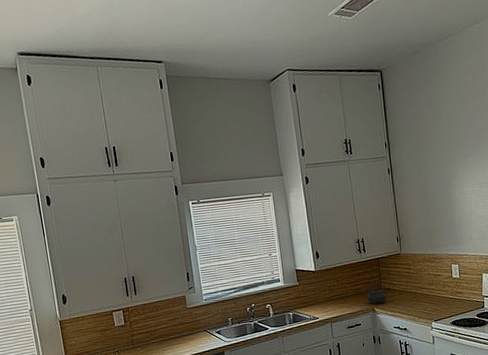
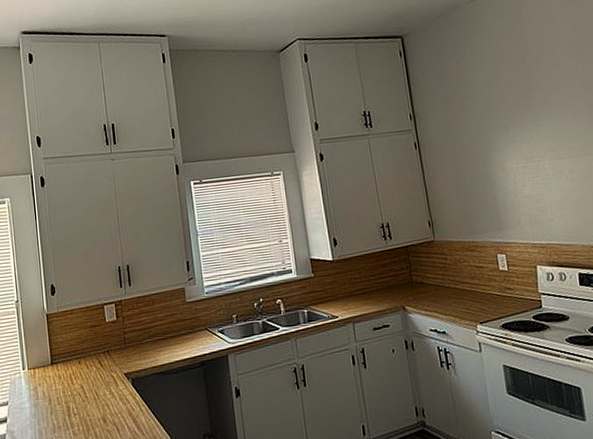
kettle: present [367,281,387,305] -> none [395,273,420,302]

